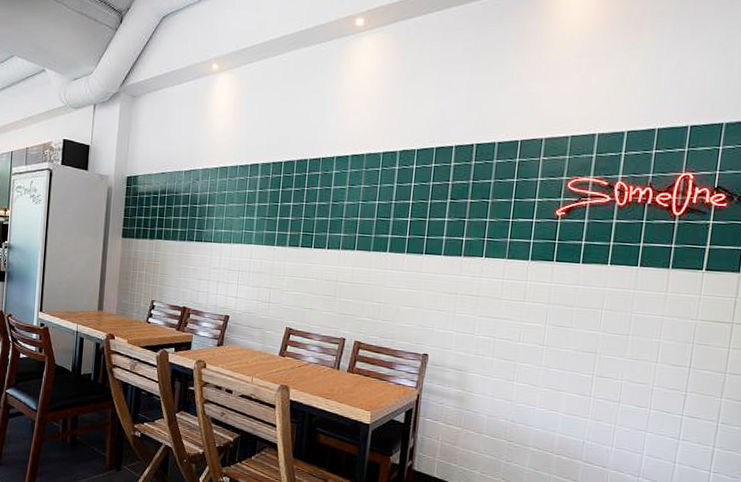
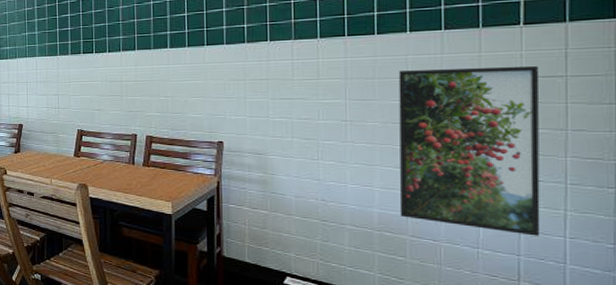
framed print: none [577,302,713,469] -> present [398,66,541,236]

